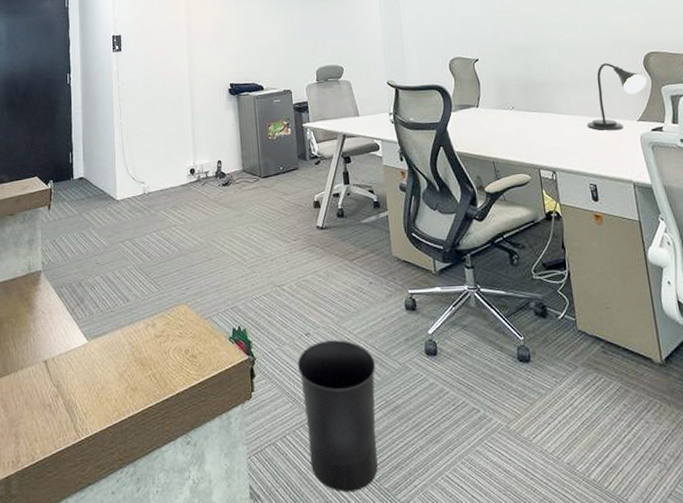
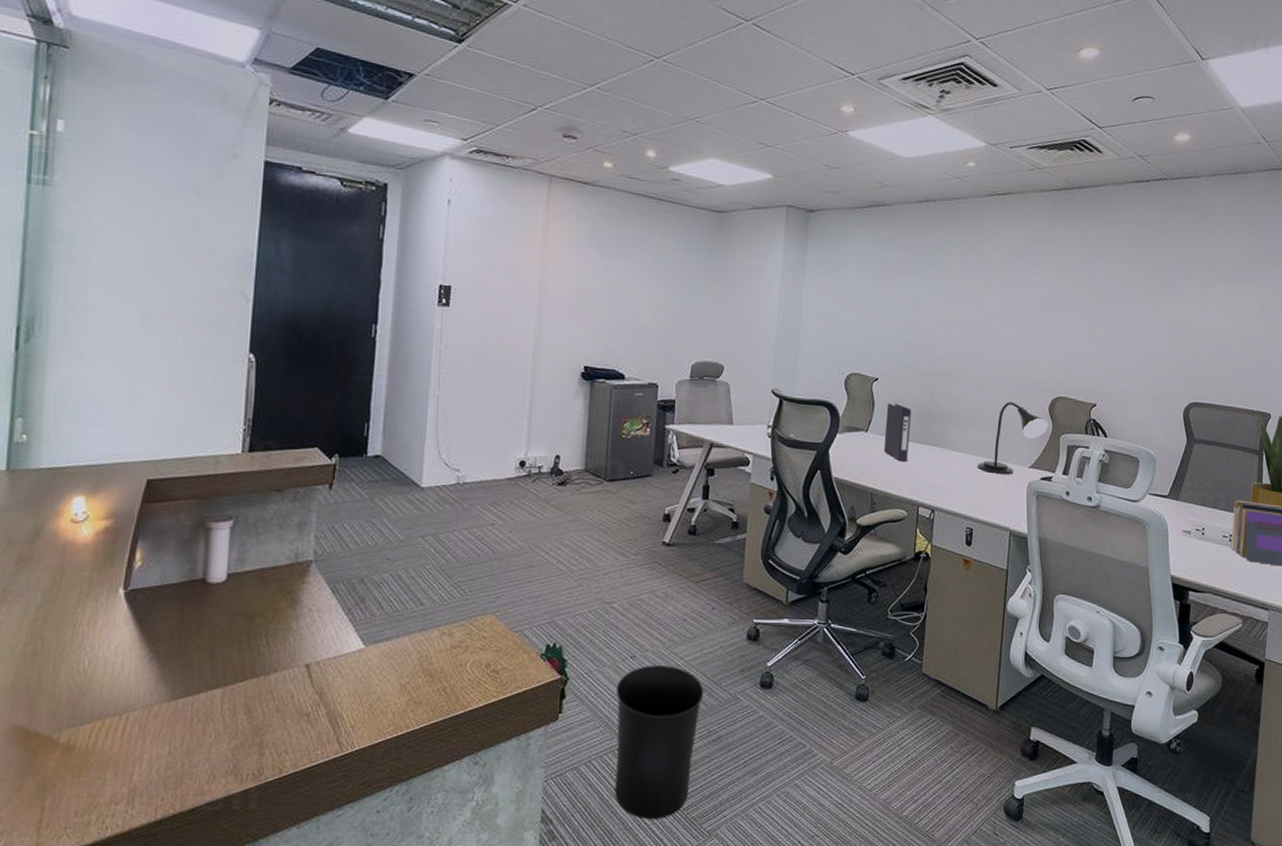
binder: none [491,79,520,130] -> present [883,403,912,461]

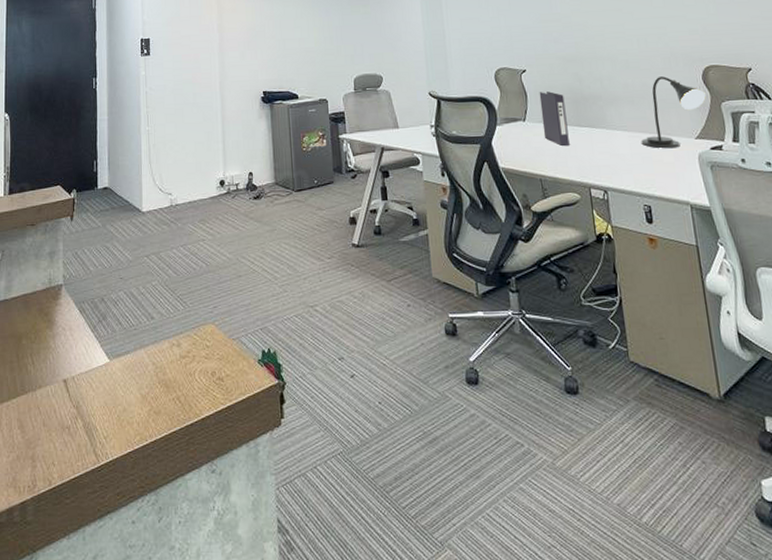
waste bin: present [615,665,704,819] -> none [329,365,414,528]

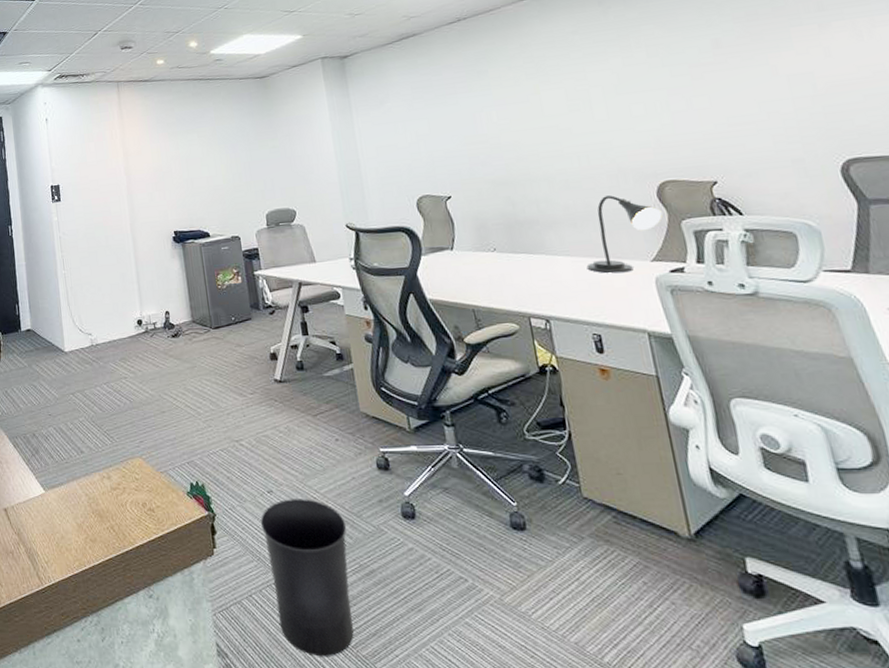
waste bin: none [329,365,414,528] -> present [260,499,354,656]
binder: present [539,91,570,146] -> none [467,218,504,274]

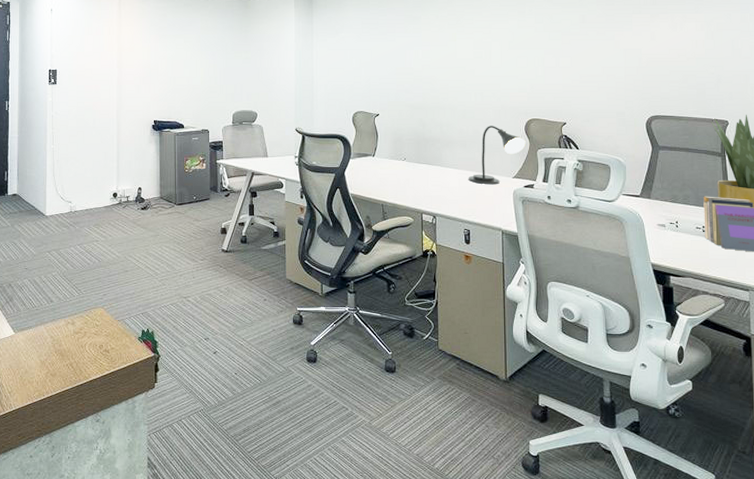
waste bin: present [260,499,354,656] -> none [196,345,263,466]

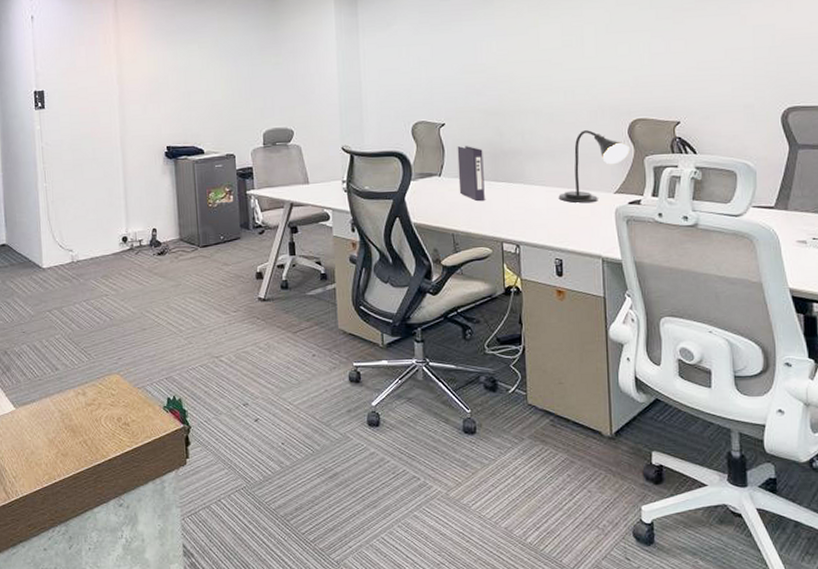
binder: none [388,133,409,178] -> present [457,146,485,201]

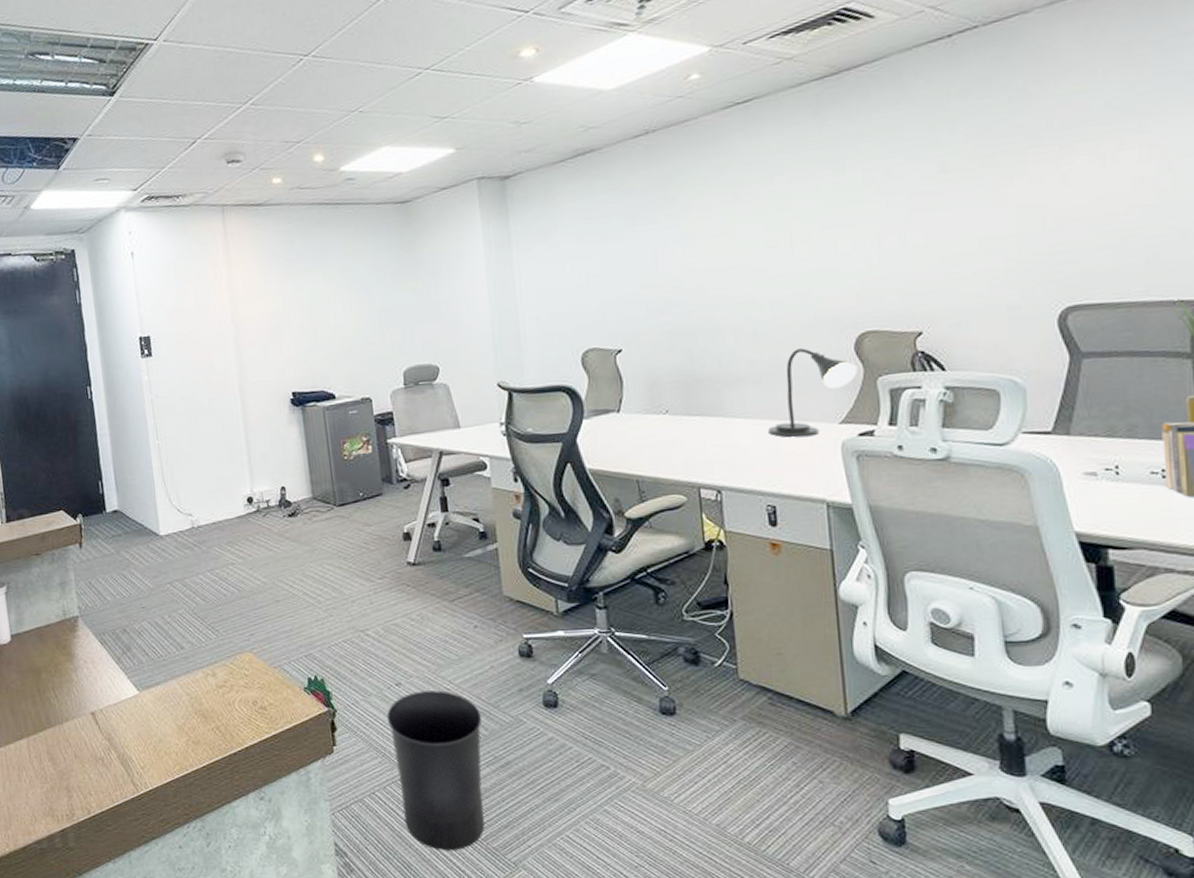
waste bin: none [234,410,316,551] -> present [386,690,485,850]
binder: present [457,146,485,201] -> none [638,374,676,440]

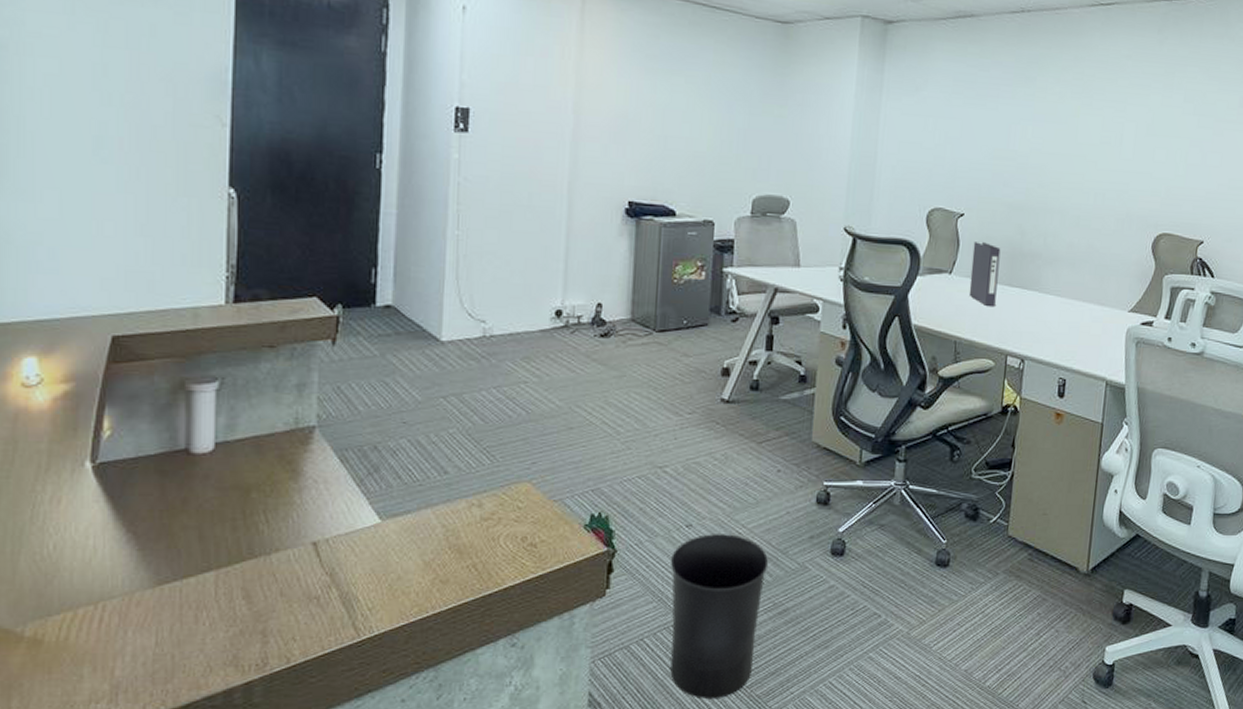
binder: none [638,374,676,440] -> present [968,242,1001,306]
desk lamp: present [768,348,858,438] -> none [1072,239,1151,320]

